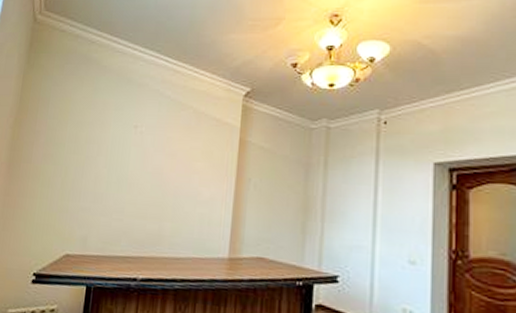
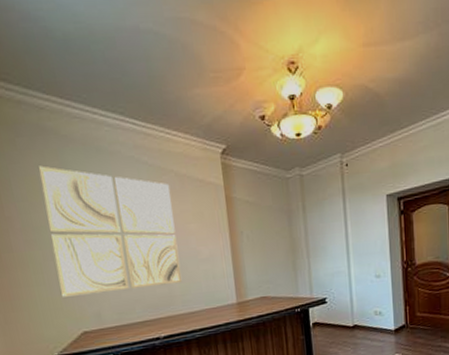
wall art: none [57,90,186,223] -> present [38,165,183,297]

